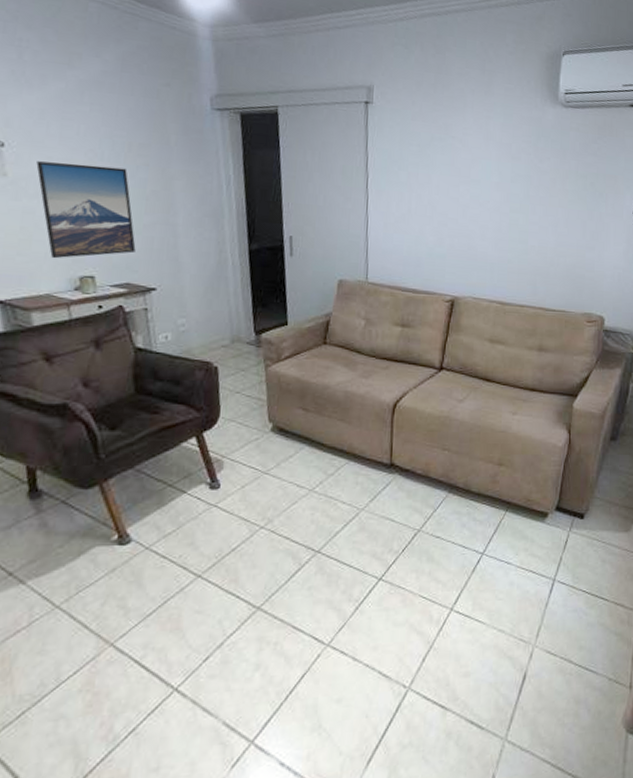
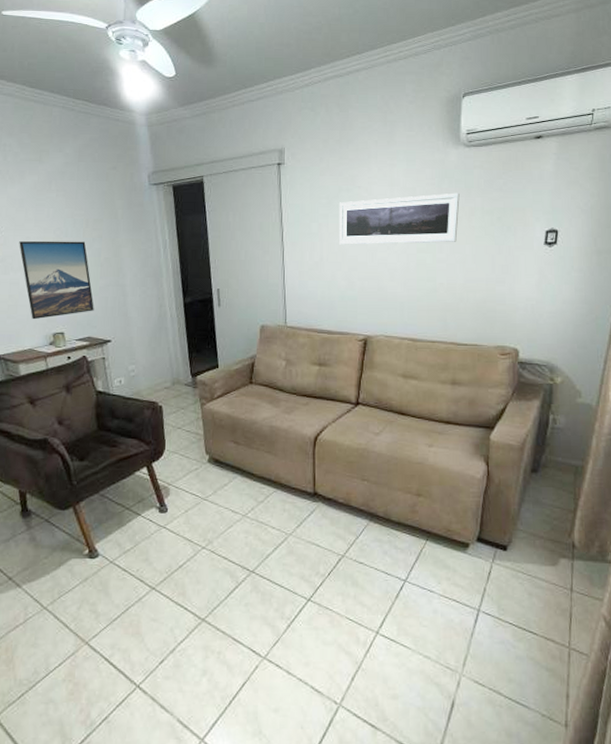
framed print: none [429,151,555,205] -> present [338,193,460,245]

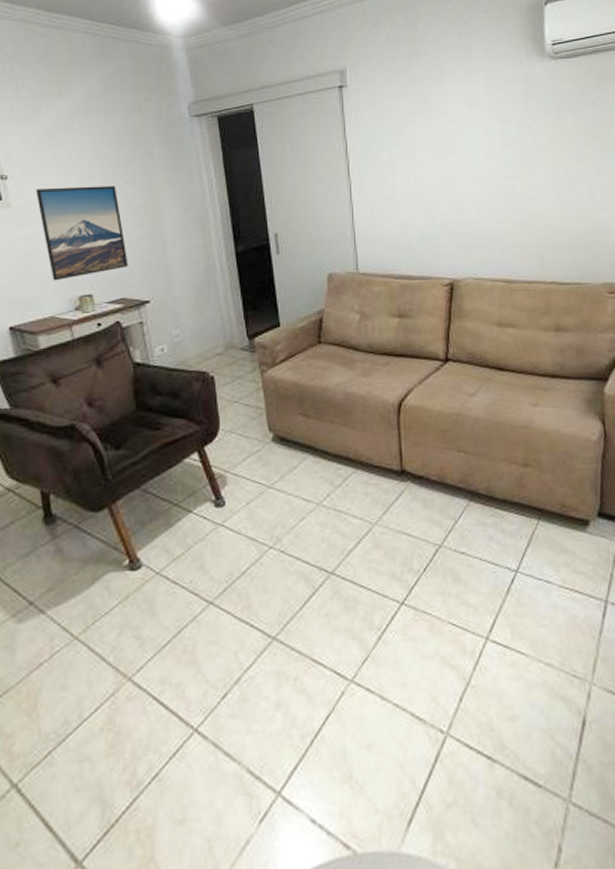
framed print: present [338,193,460,245] -> none [411,110,550,176]

